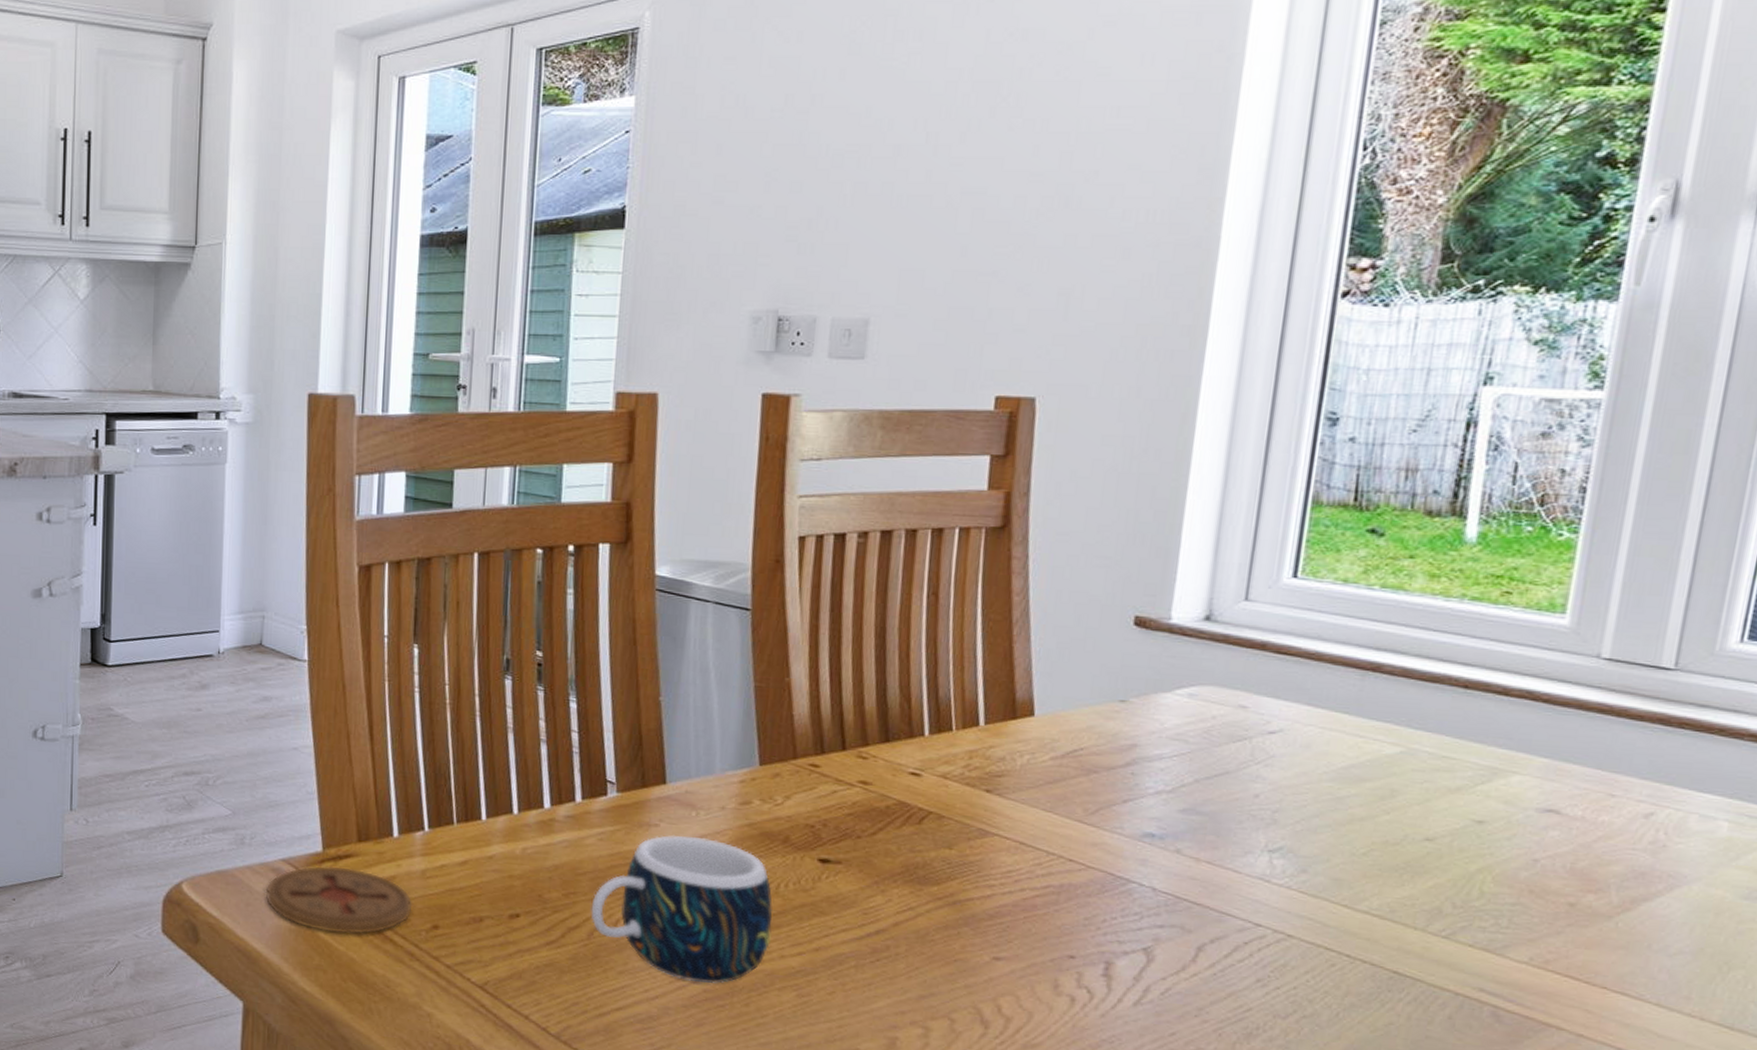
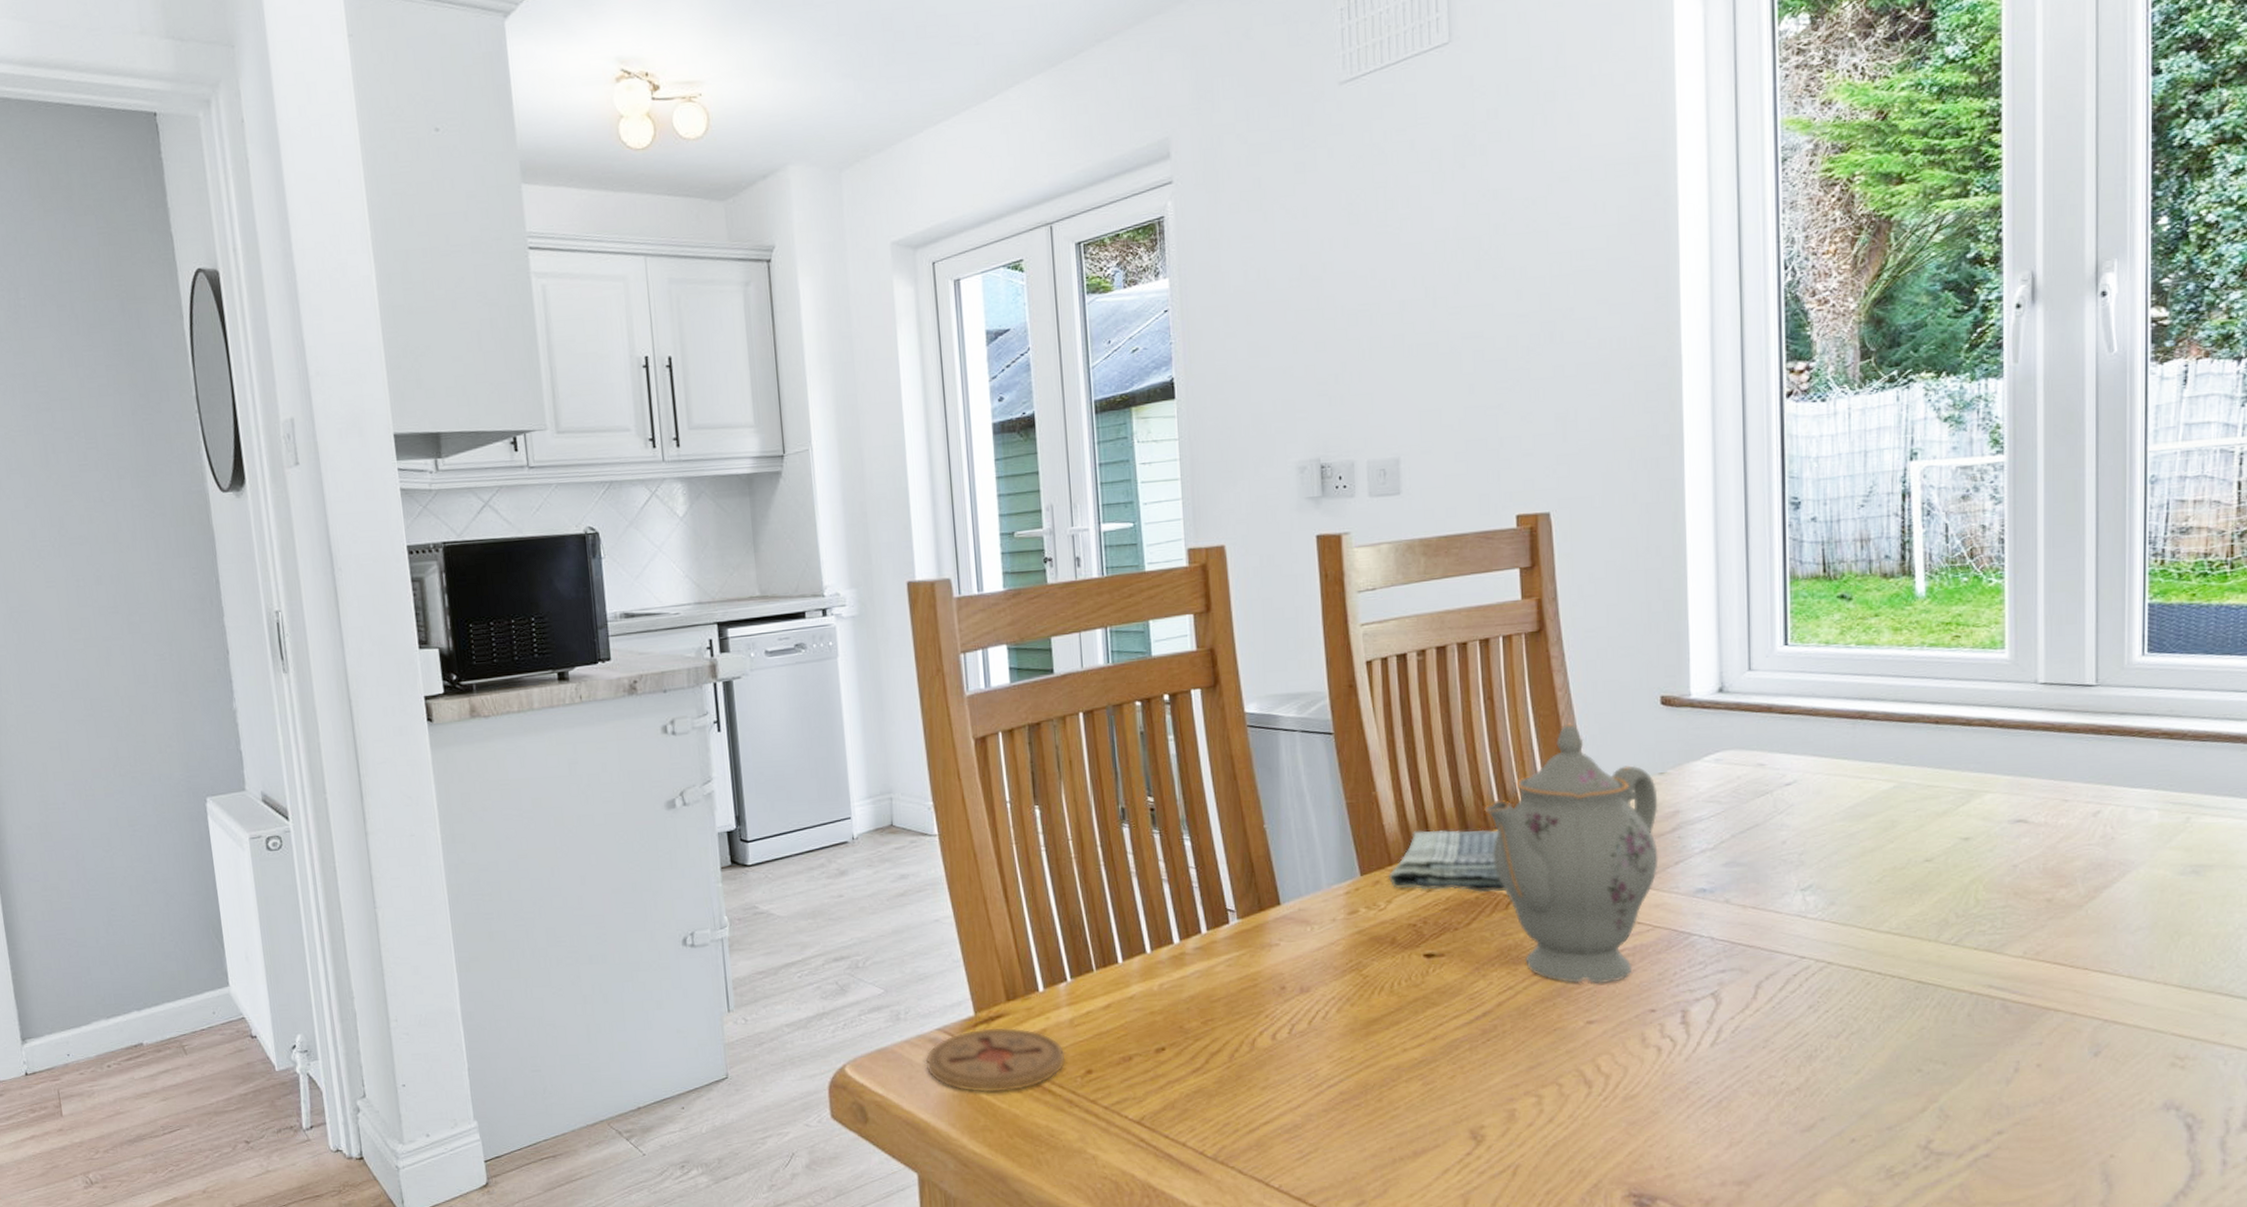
mug: present [591,834,773,984] -> none [1228,950,1393,1086]
dish towel: none [791,726,923,804] -> present [1389,829,1505,892]
teapot: none [910,632,1114,920] -> present [1484,723,1659,984]

